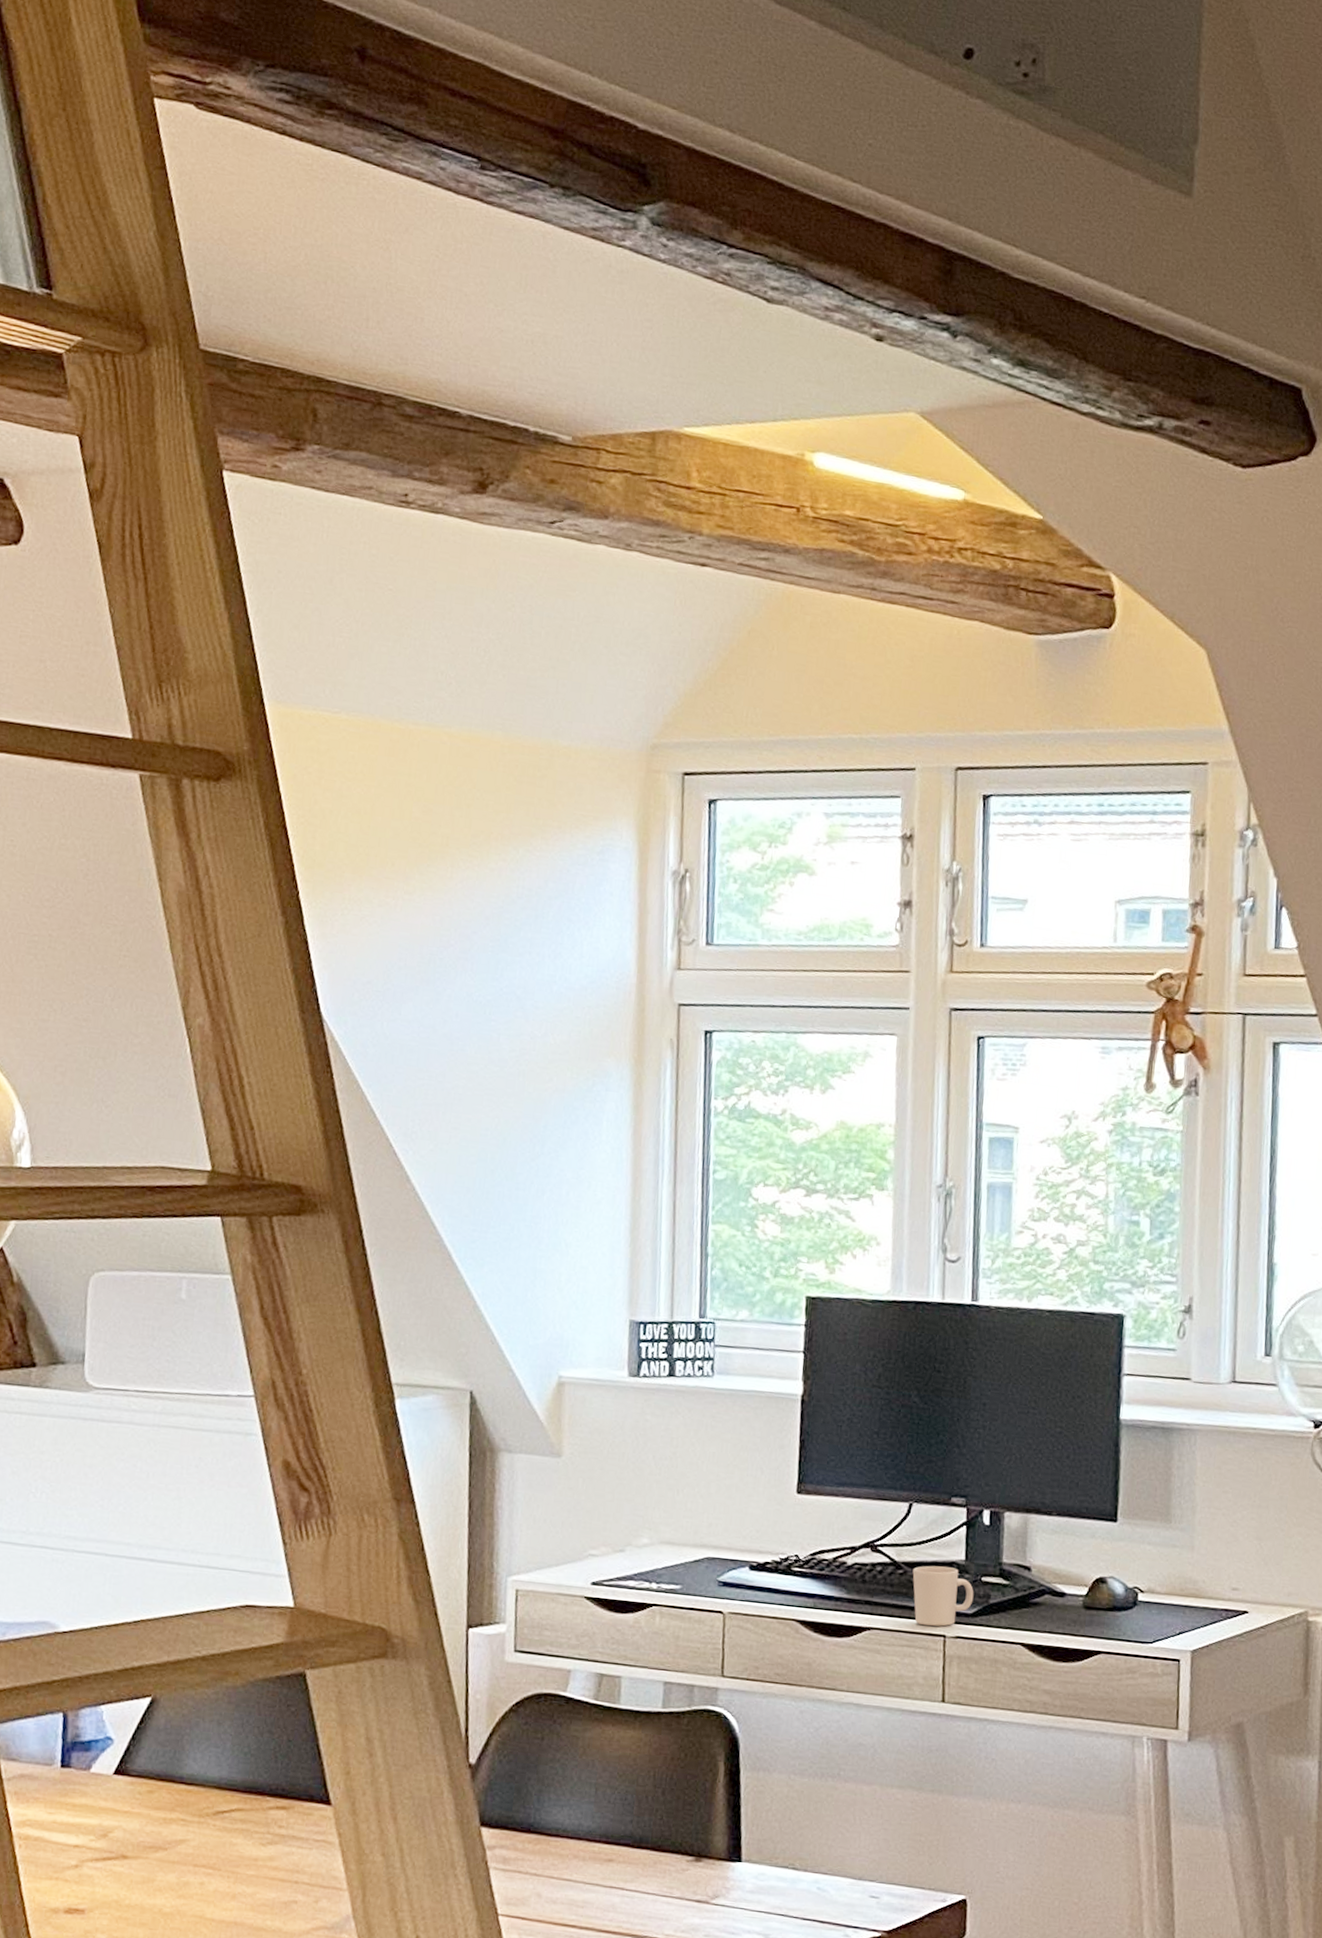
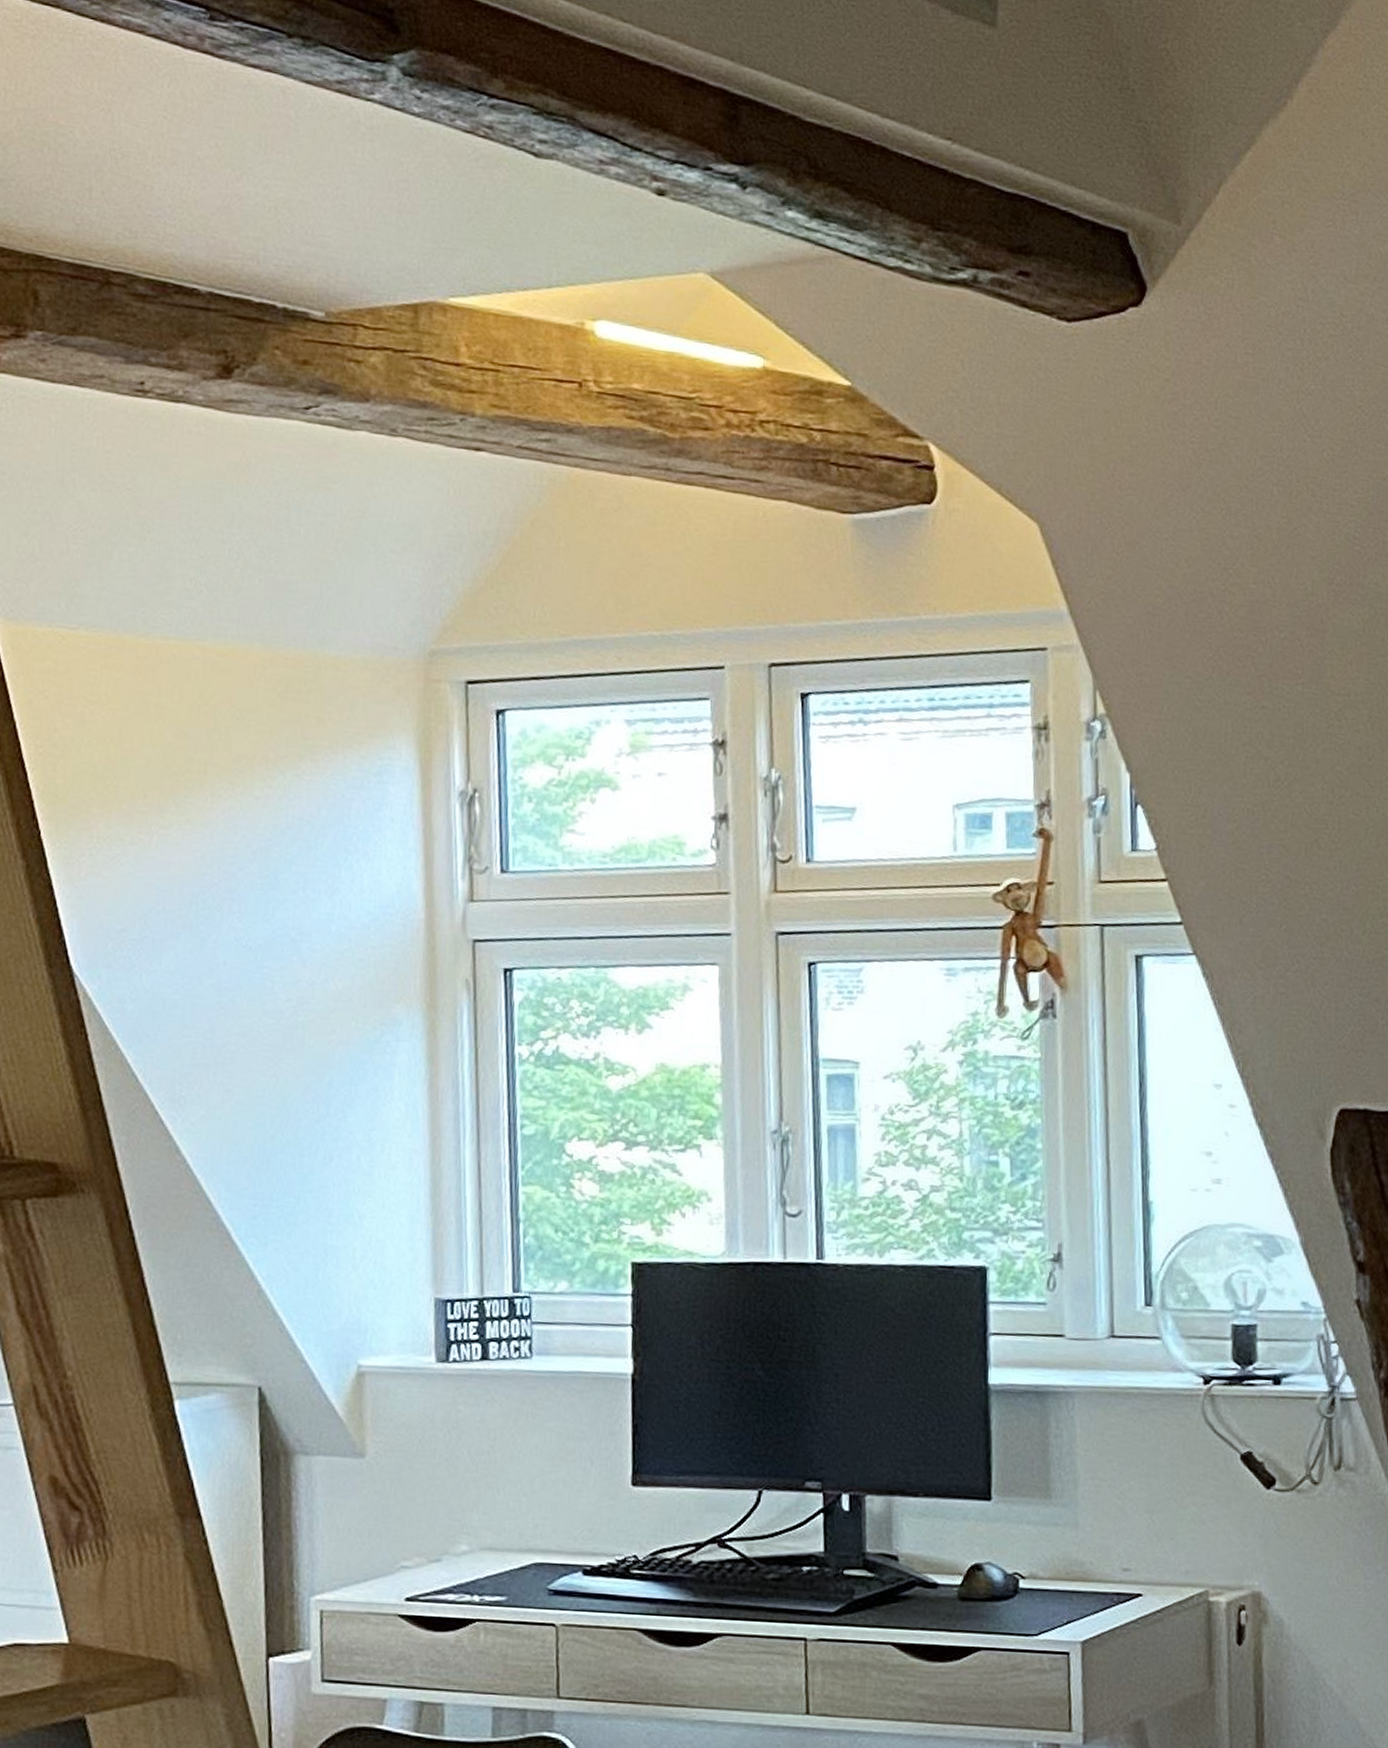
mug: present [912,1565,974,1627] -> none [766,1560,836,1629]

